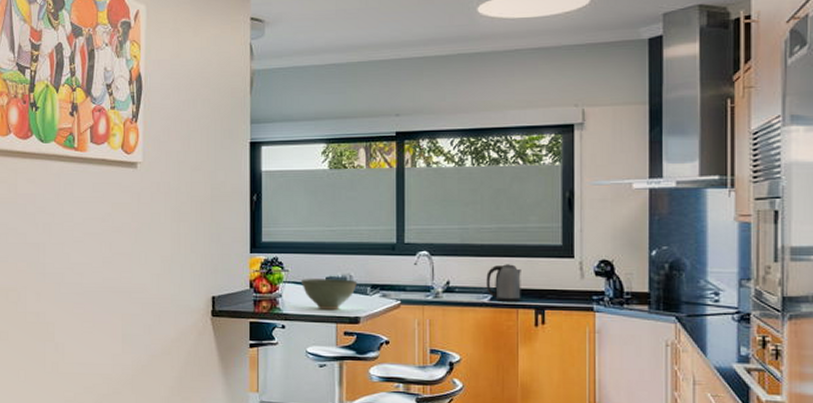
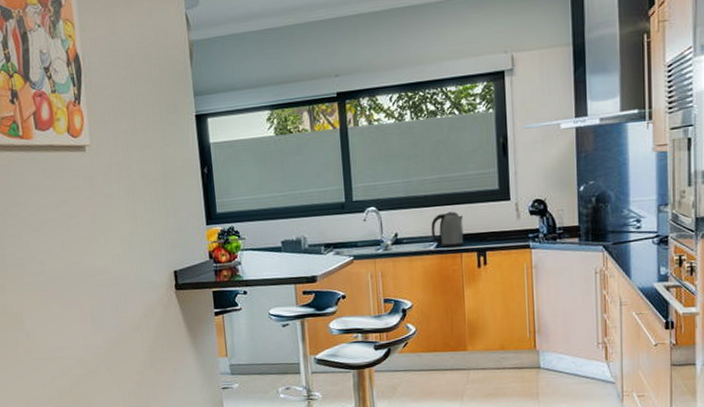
bowl: present [302,279,358,310] -> none [258,241,312,273]

